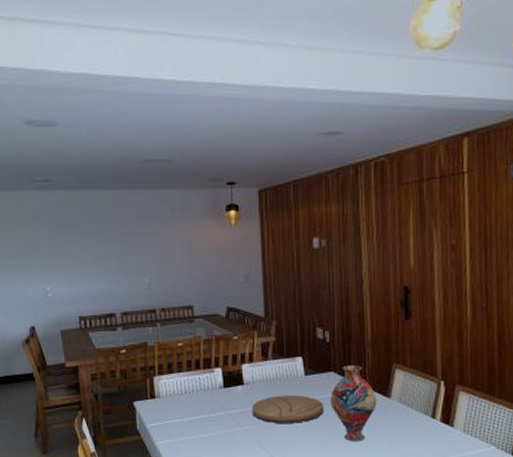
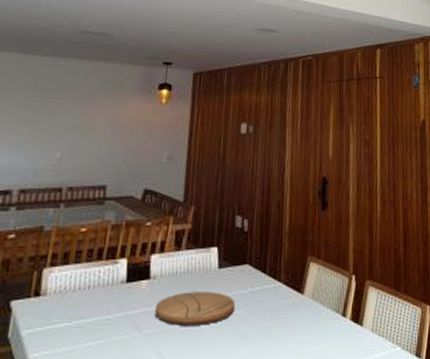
vase: present [330,365,377,441] -> none [242,257,290,345]

